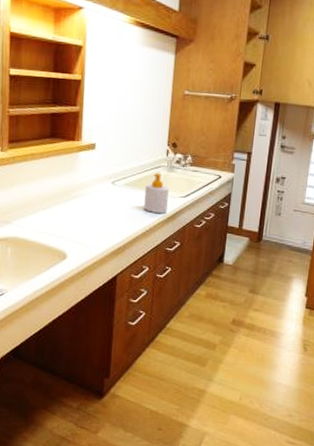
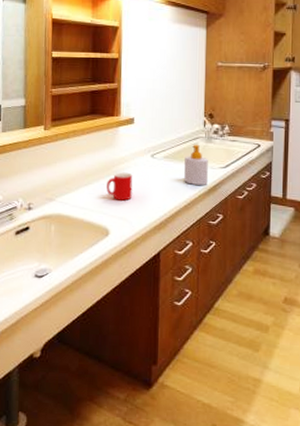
cup: none [65,197,92,226] -> present [106,172,133,201]

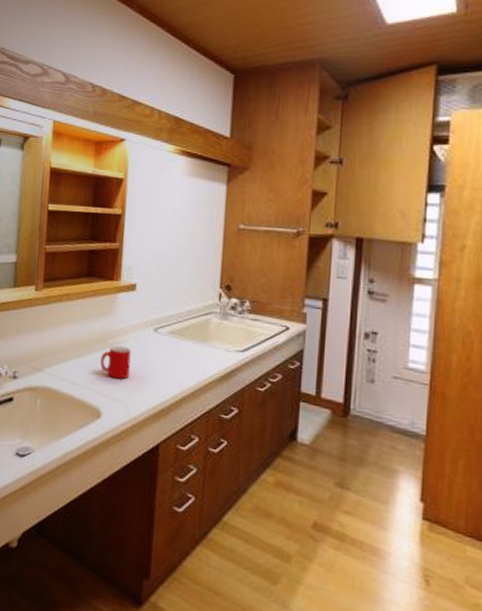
soap bottle: present [184,144,208,185] -> none [192,320,223,371]

